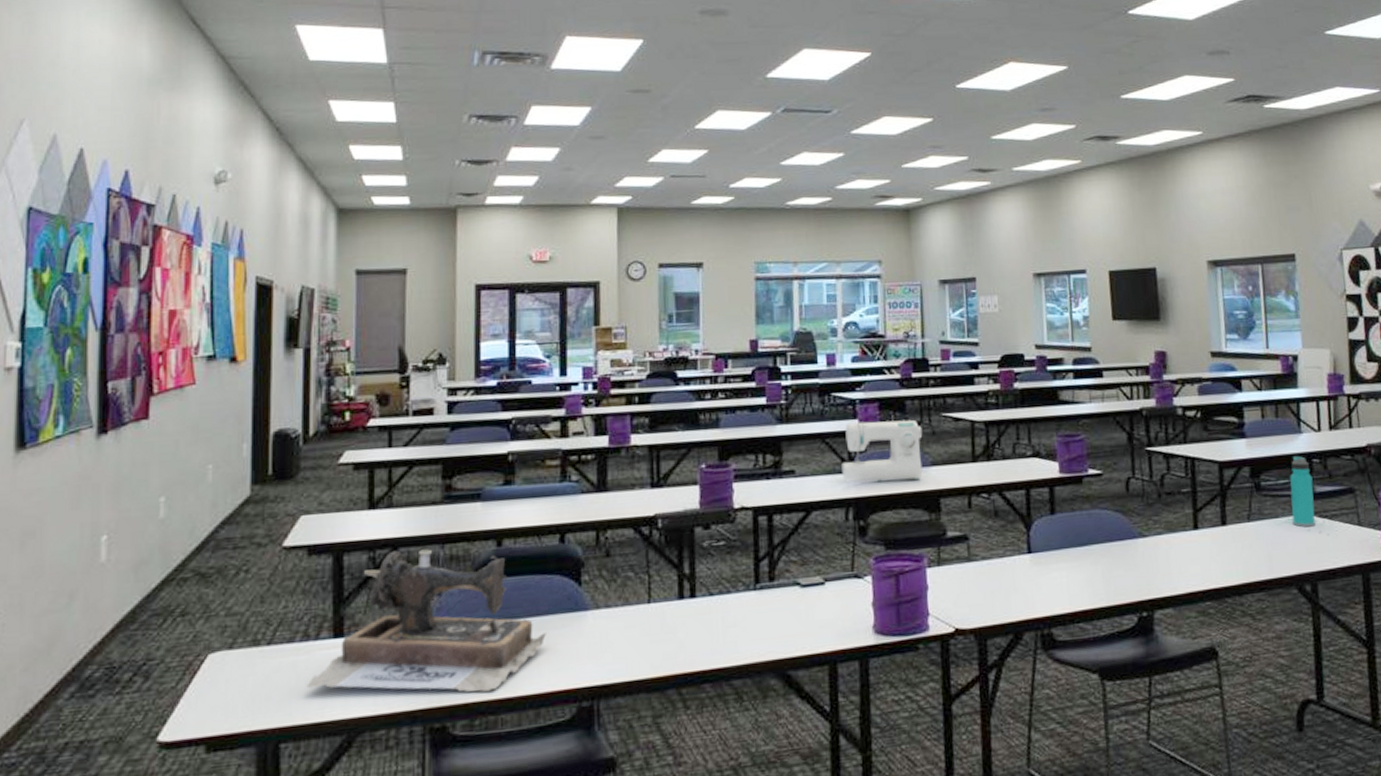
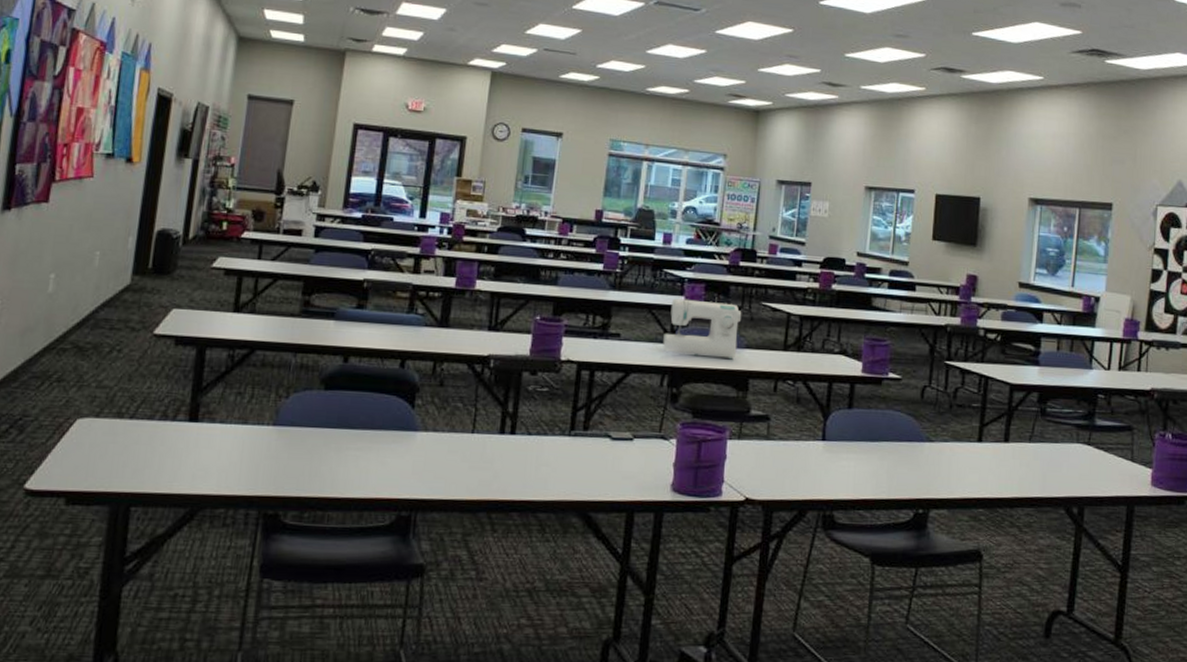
sewing machine: present [306,549,548,692] -> none [160,352,379,489]
water bottle: present [1290,455,1315,528] -> none [1070,389,1096,456]

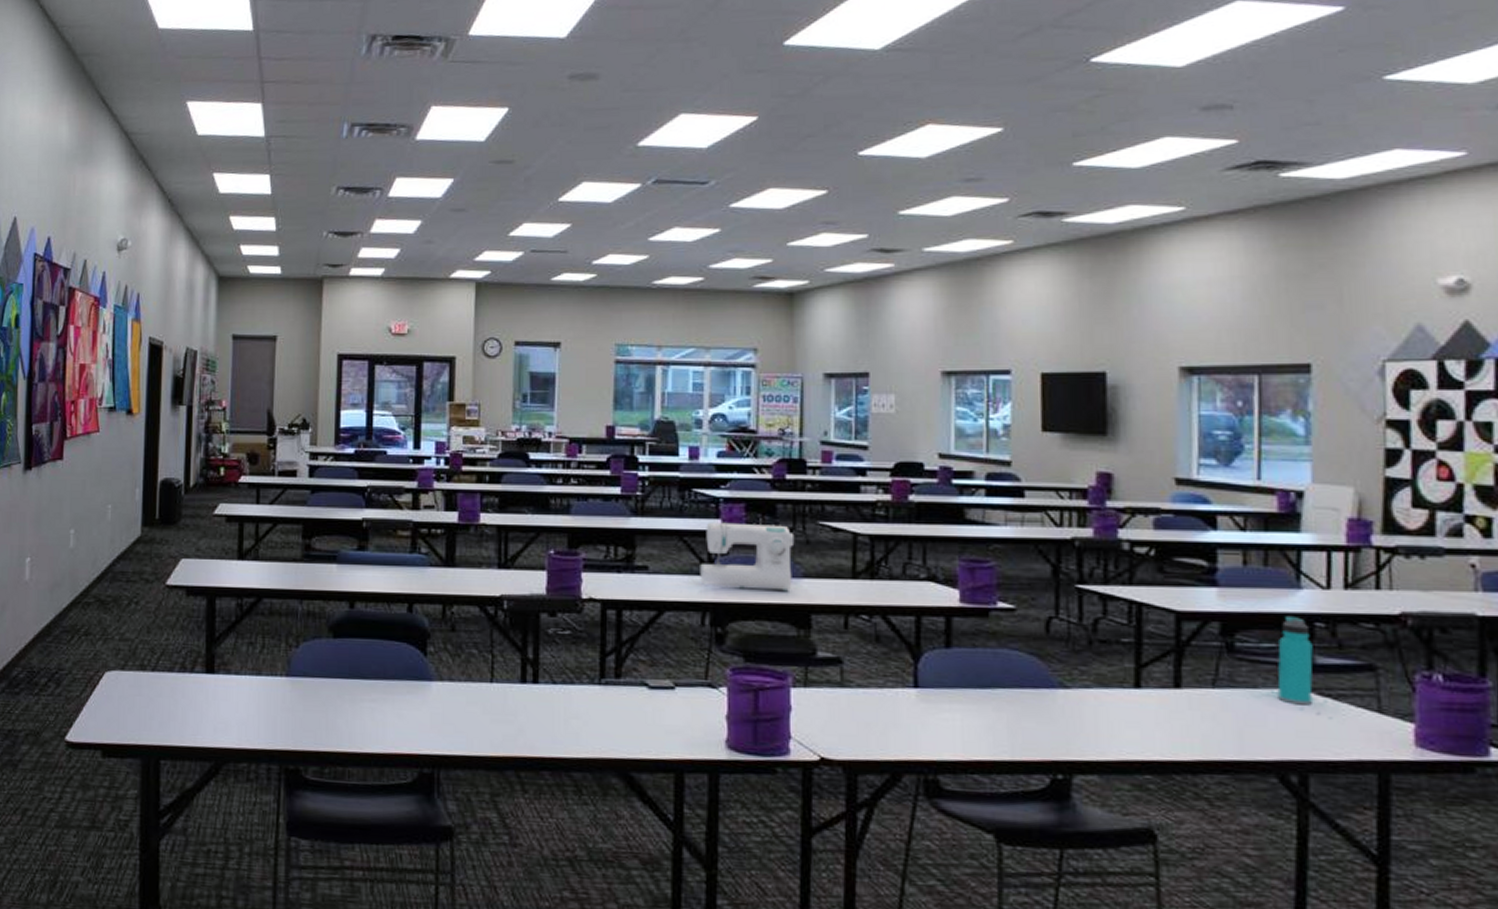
water bottle: none [1070,389,1096,456] -> present [1277,615,1313,706]

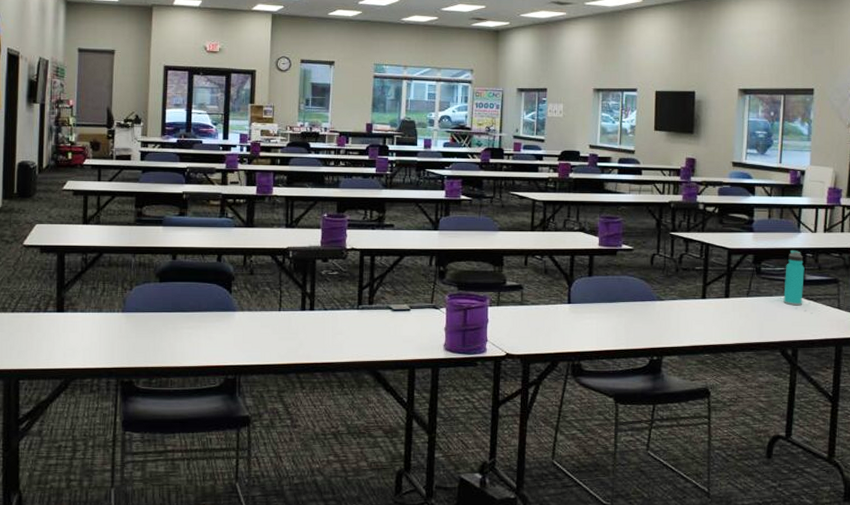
sewing machine: present [700,518,795,592] -> none [430,190,494,241]

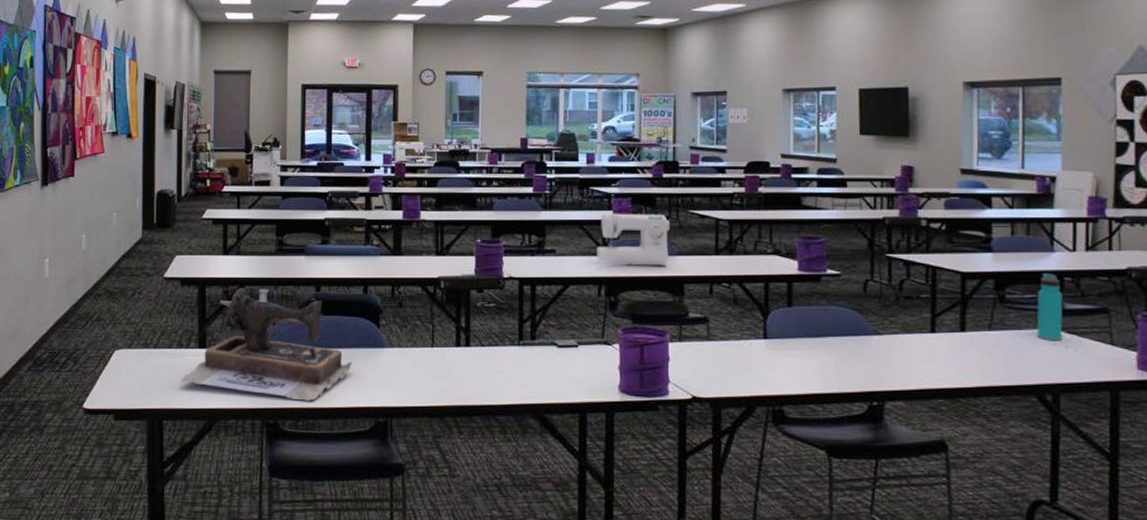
sewing machine: none [38,255,206,360] -> present [181,287,353,401]
sewing machine: none [430,190,494,241] -> present [596,209,671,267]

